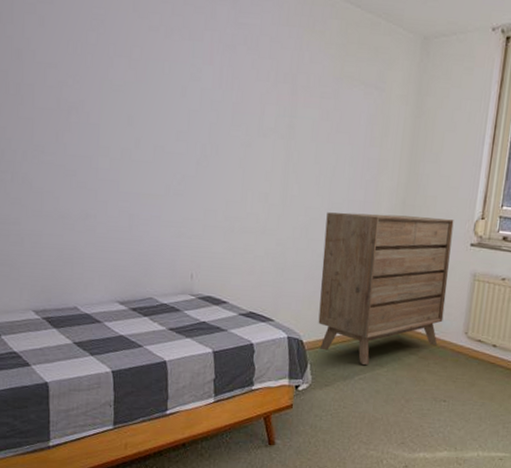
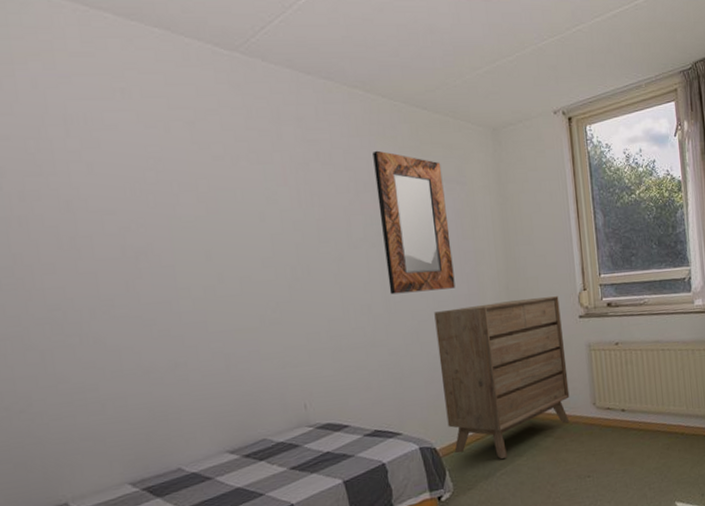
home mirror: none [288,42,364,193] -> present [372,150,456,295]

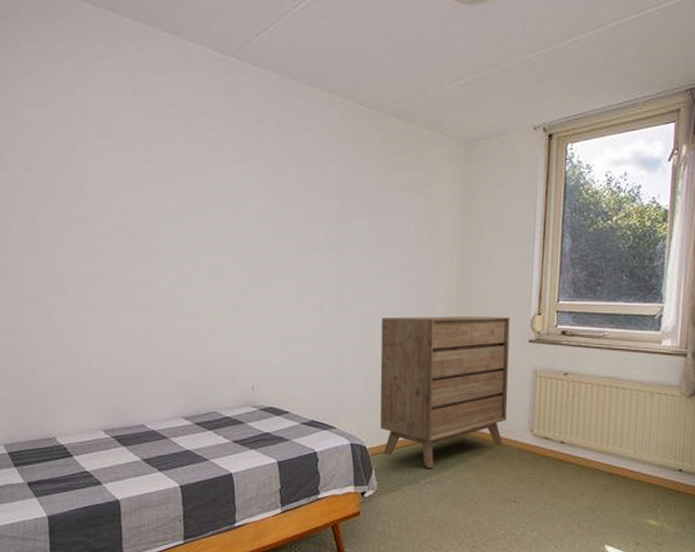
home mirror: present [372,150,456,295] -> none [342,156,408,297]

